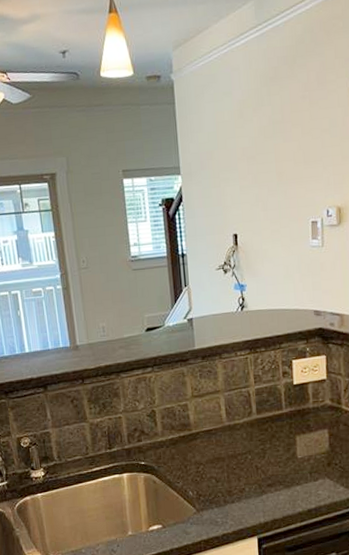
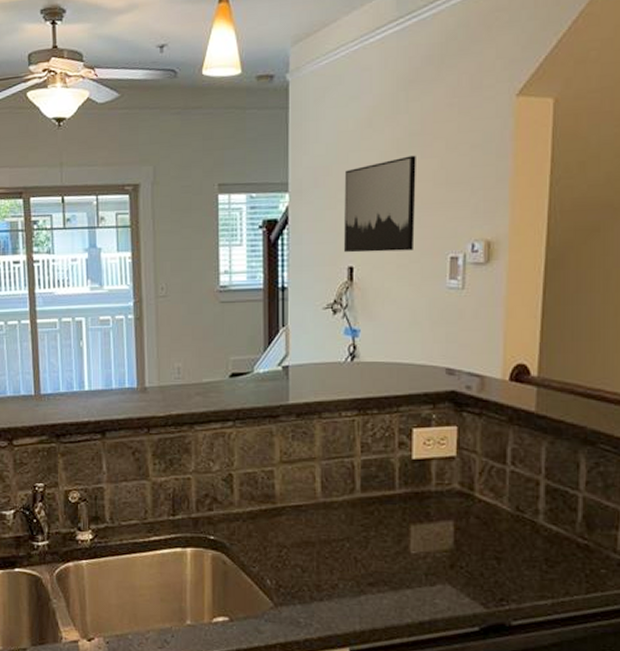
wall art: none [224,140,283,223] -> present [344,155,416,253]

